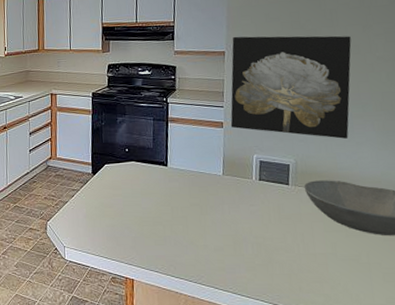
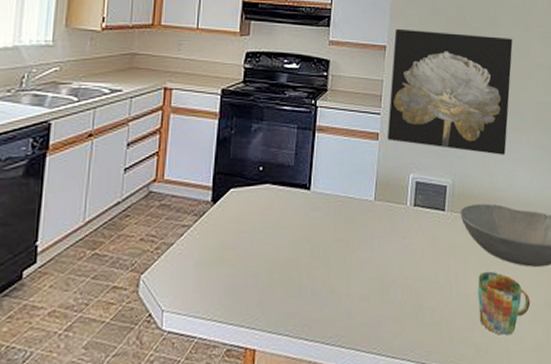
mug: none [325,236,381,290] -> present [477,271,531,335]

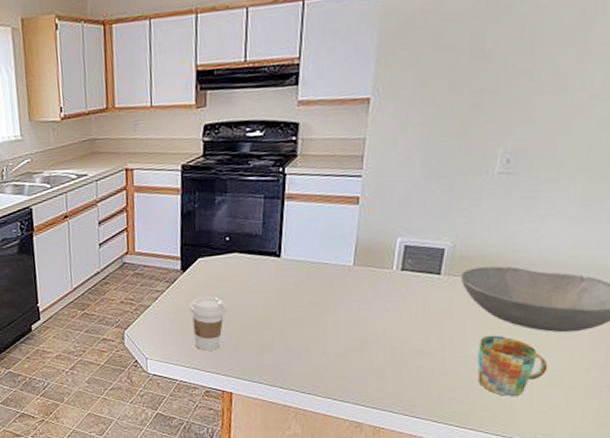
coffee cup: none [216,231,256,298] -> present [189,295,227,351]
wall art: present [387,28,513,155] -> none [369,65,557,213]

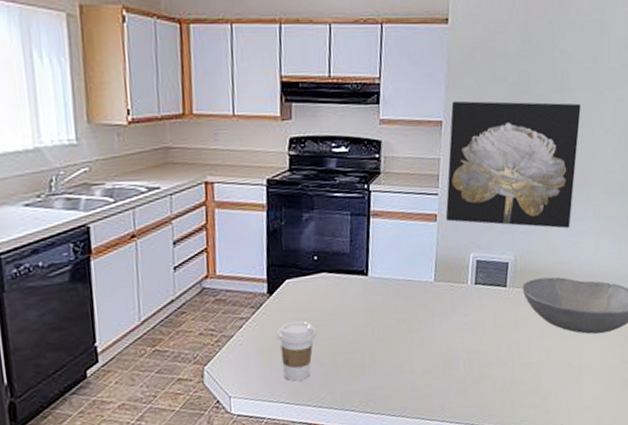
wall art: none [369,65,557,213] -> present [445,100,581,229]
mug: present [477,335,548,396] -> none [539,340,591,397]

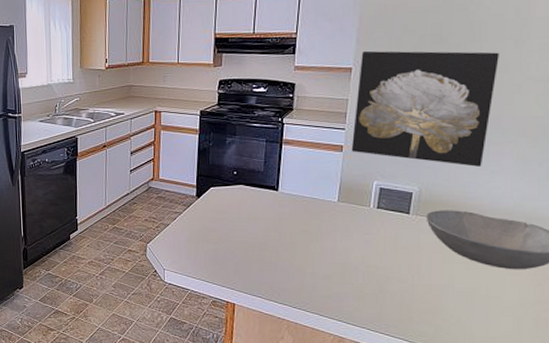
coffee cup: present [276,320,317,381] -> none [201,219,233,266]

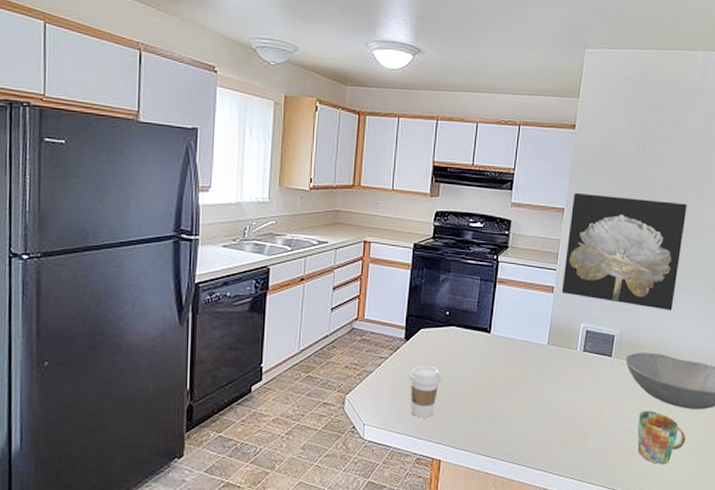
coffee cup: none [201,219,233,266] -> present [408,364,442,418]
mug: none [441,268,501,322] -> present [637,410,686,464]

